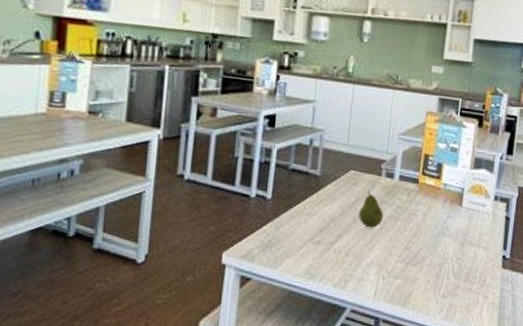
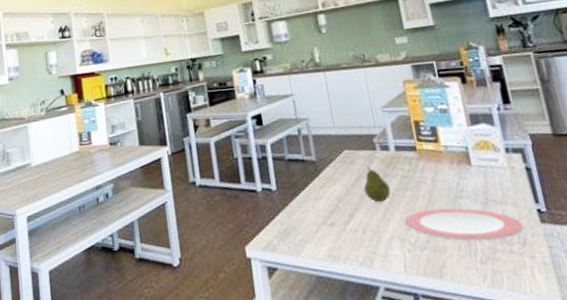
plate: none [386,241,488,278] -> present [404,207,524,241]

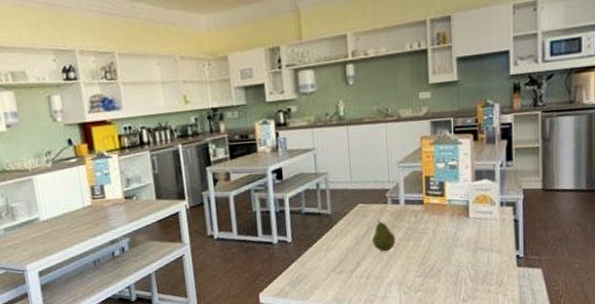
plate: present [404,207,524,241] -> none [404,255,503,284]

